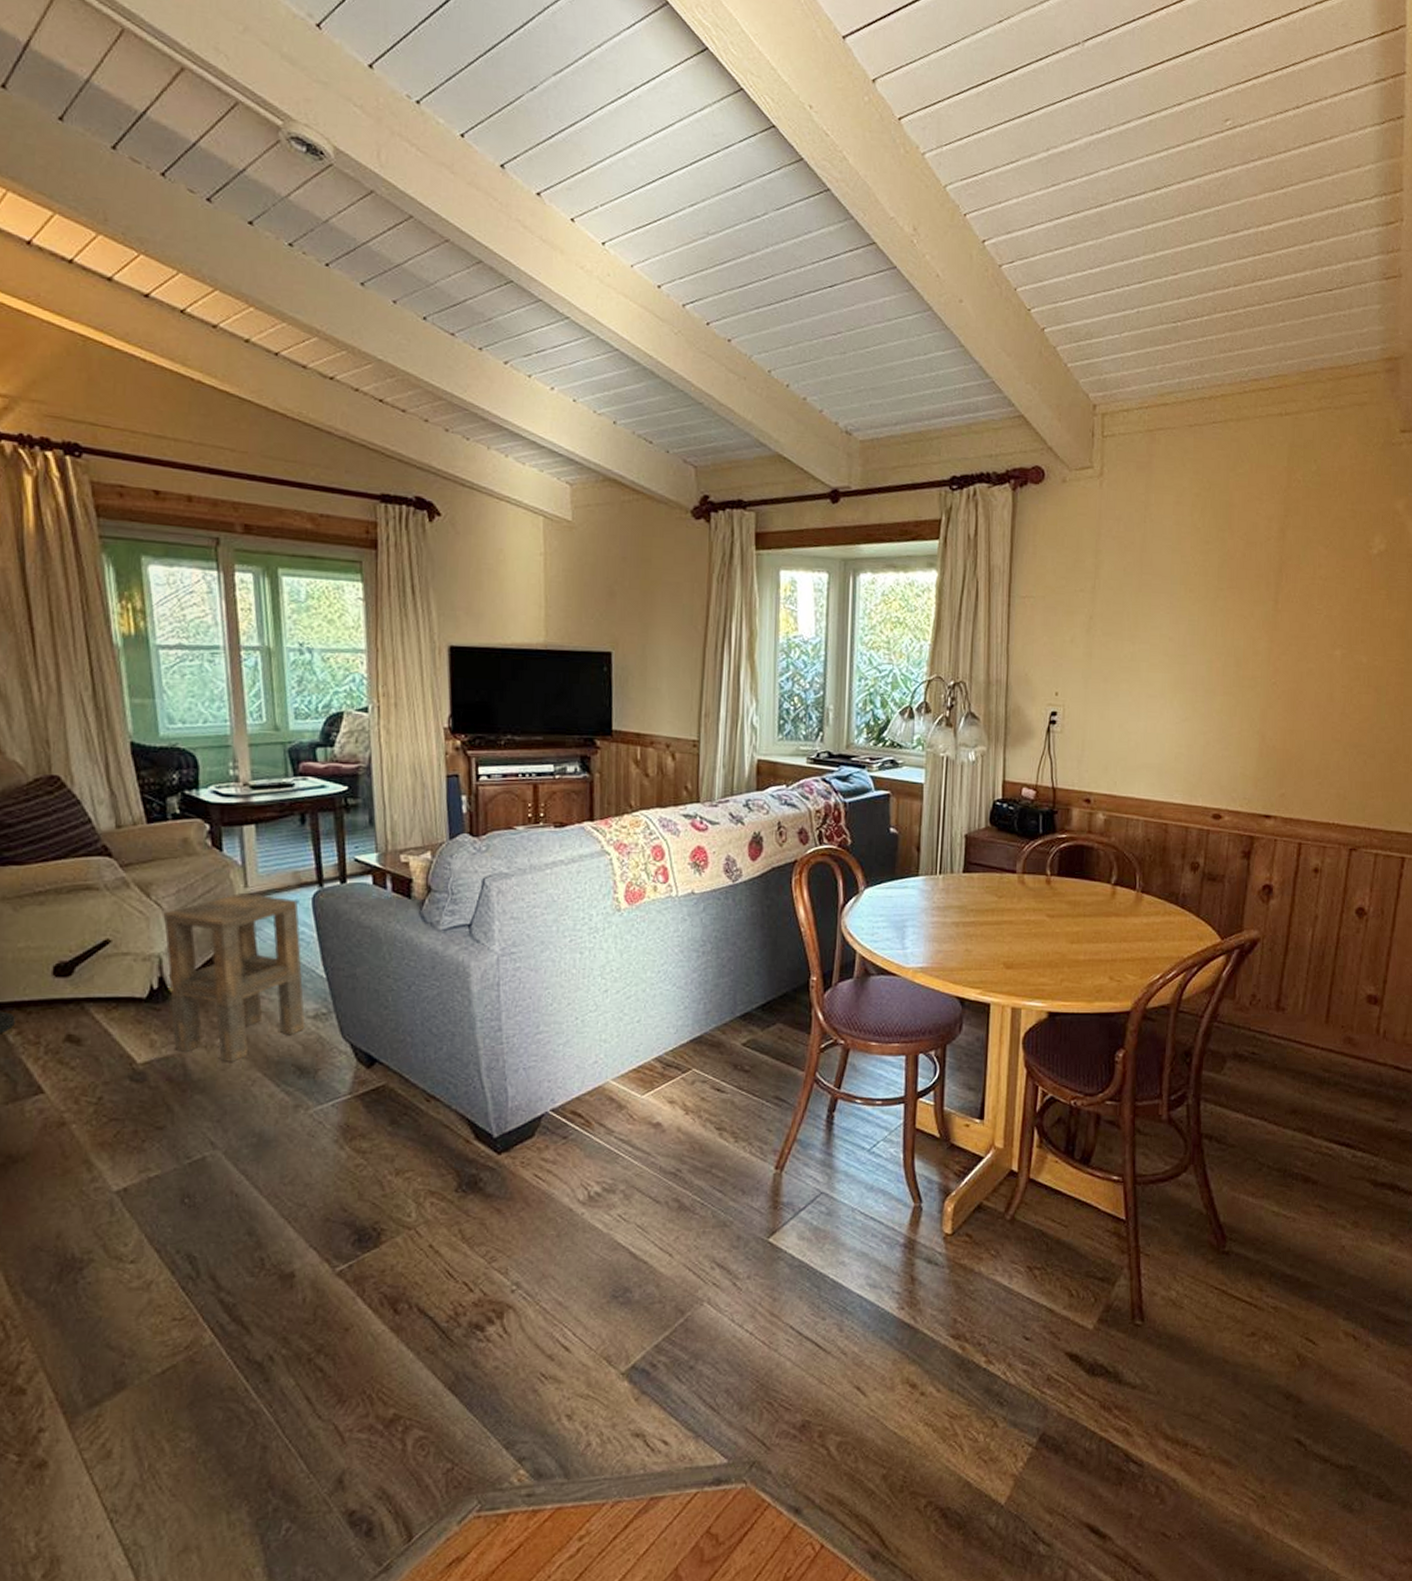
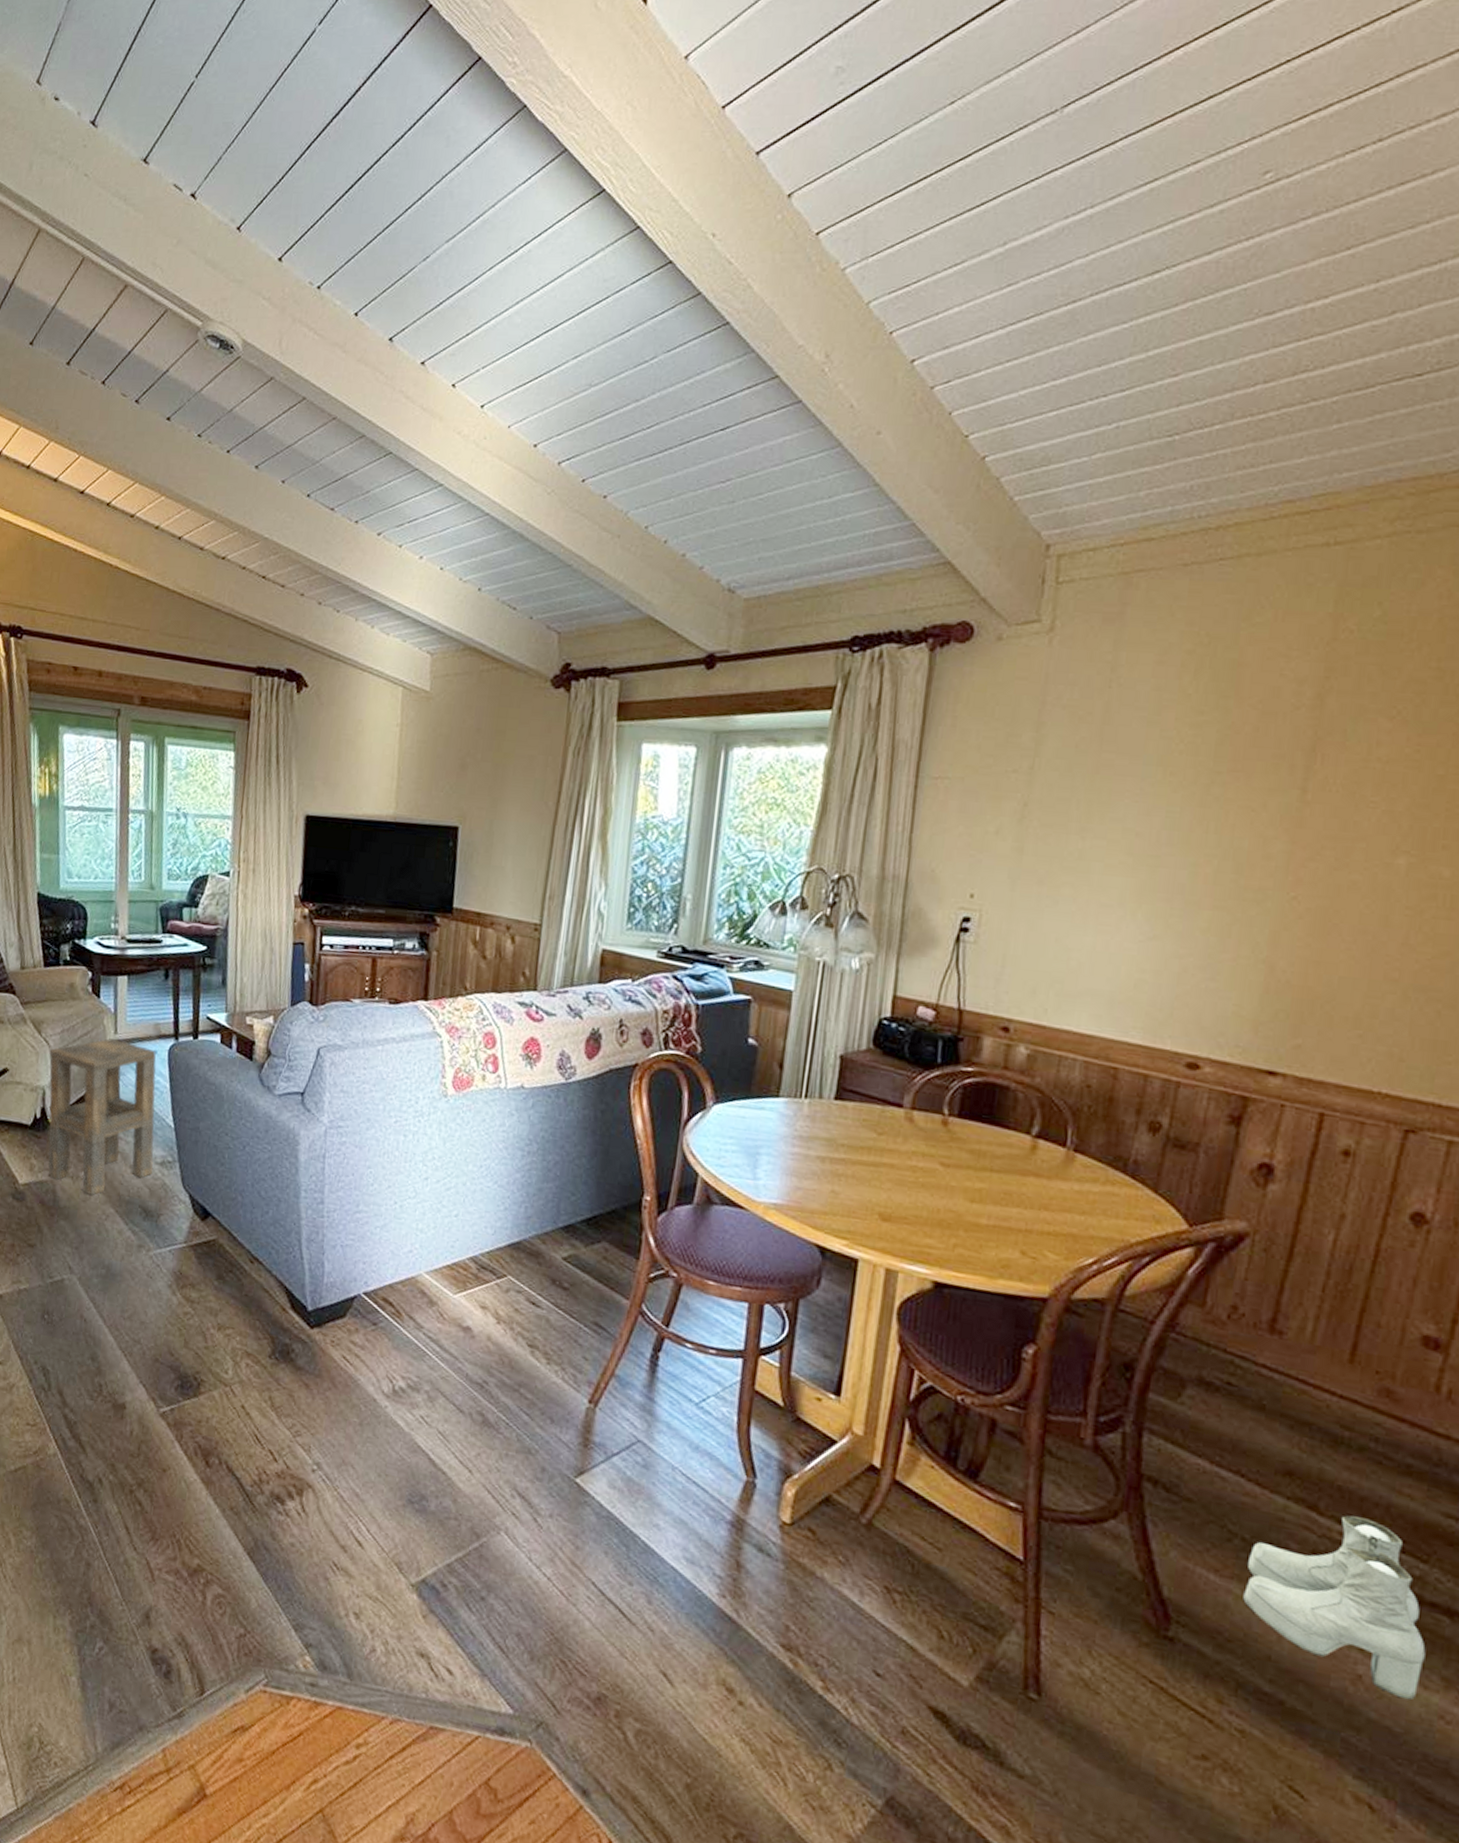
boots: none [1271,1133,1380,1254] -> present [1243,1515,1426,1699]

